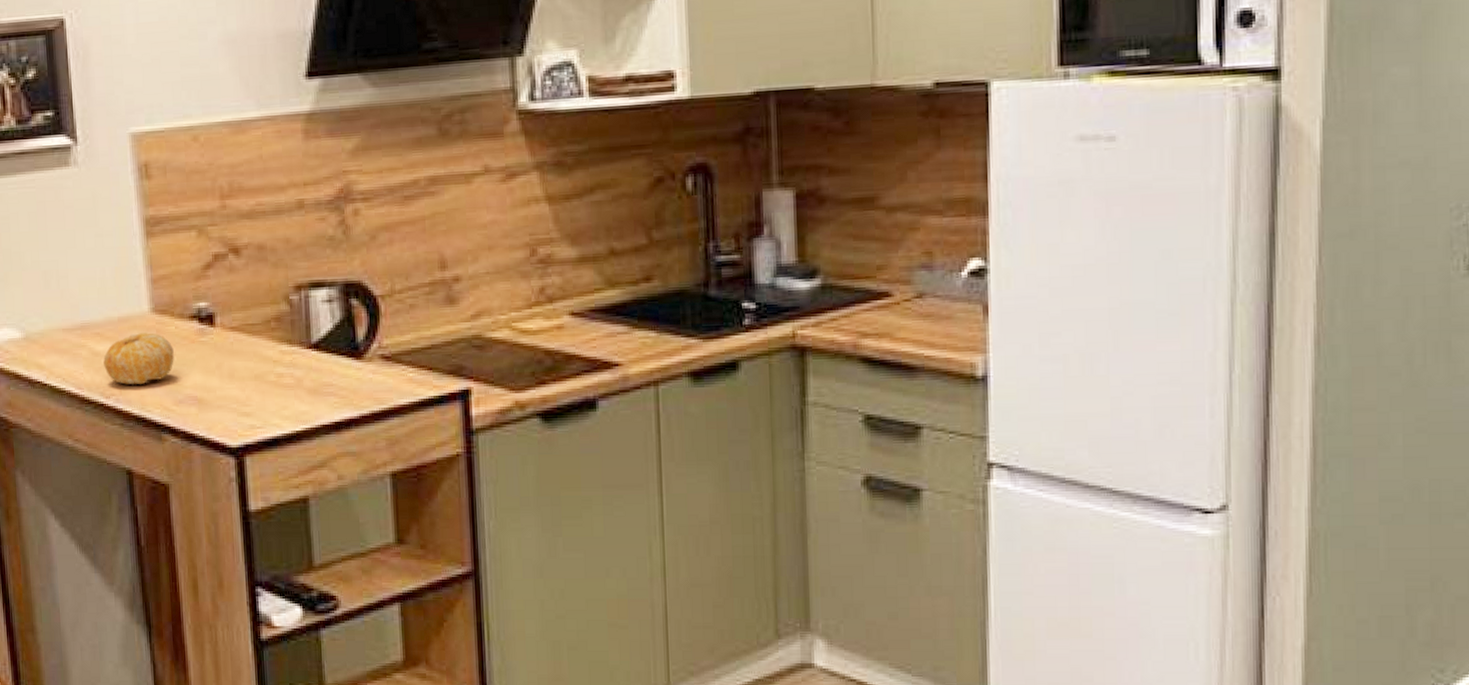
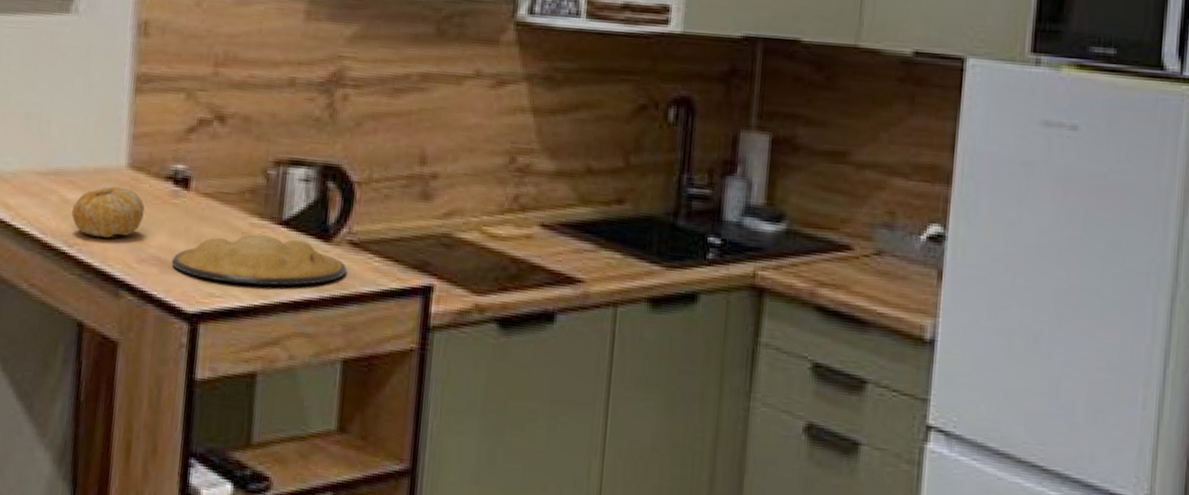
plate: none [208,361,383,412] -> present [171,235,347,286]

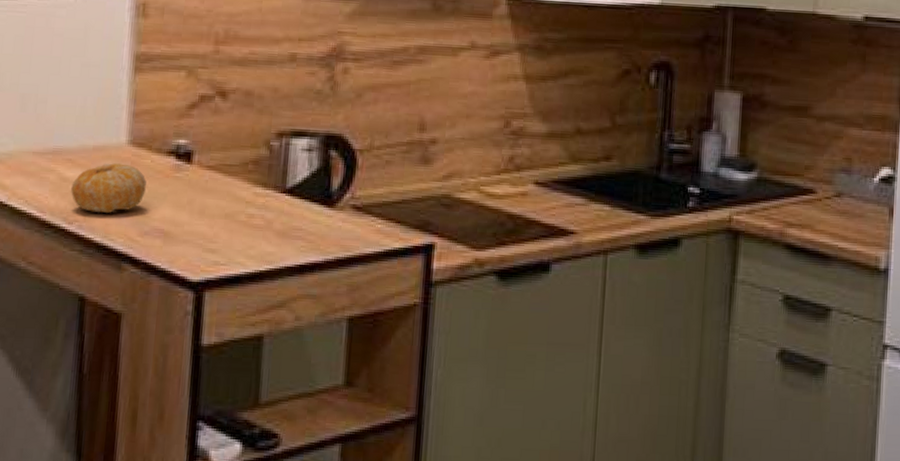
plate: present [171,235,347,286] -> none [175,203,351,251]

